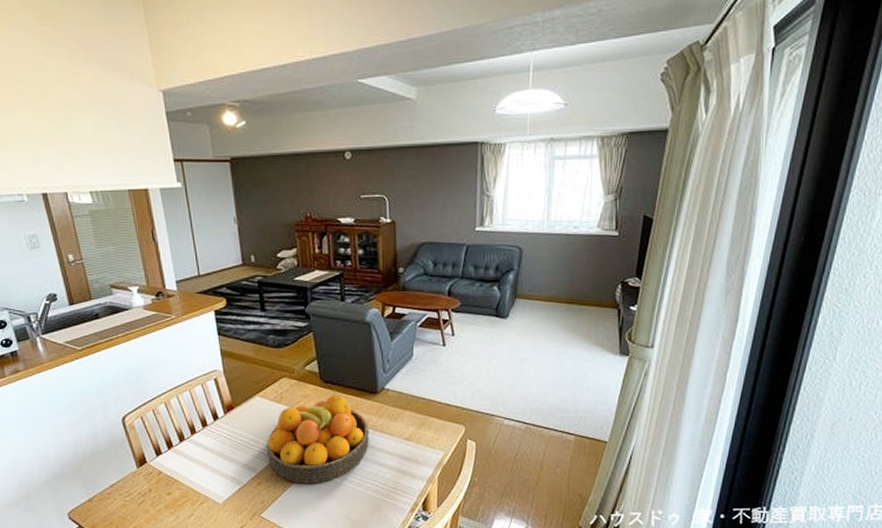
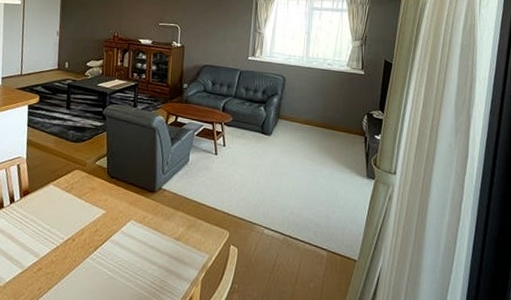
fruit bowl: present [267,390,369,483] -> none [51,185,144,275]

